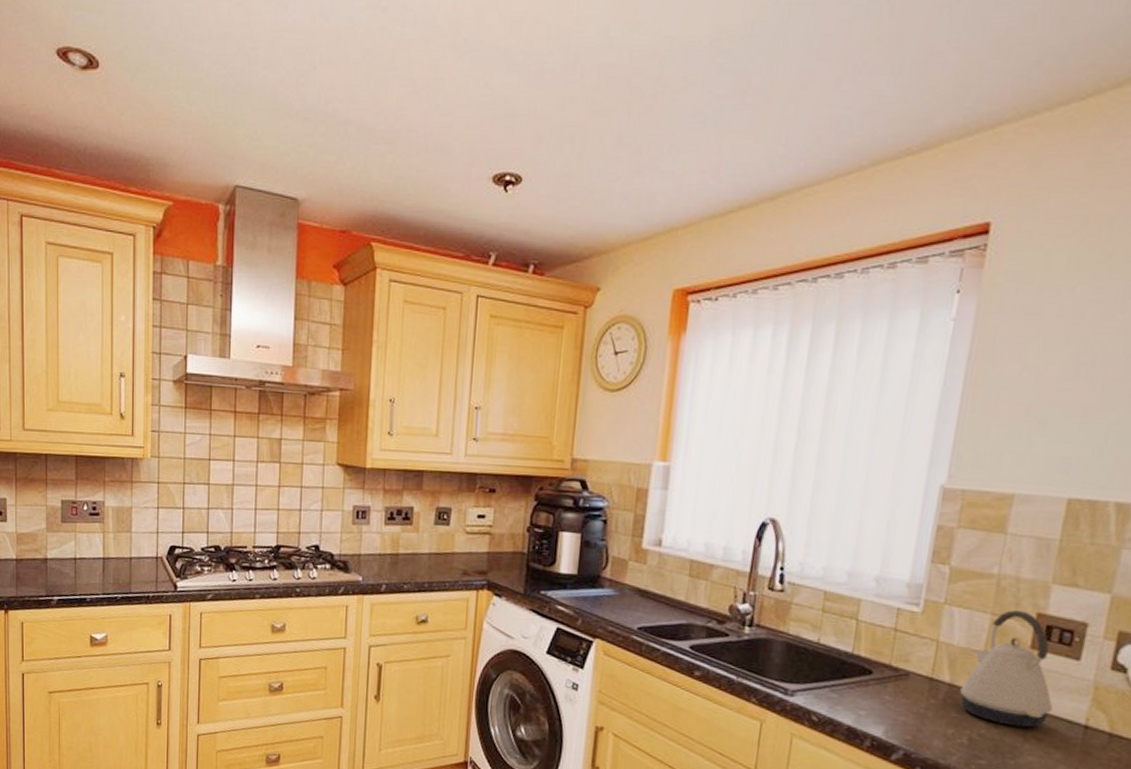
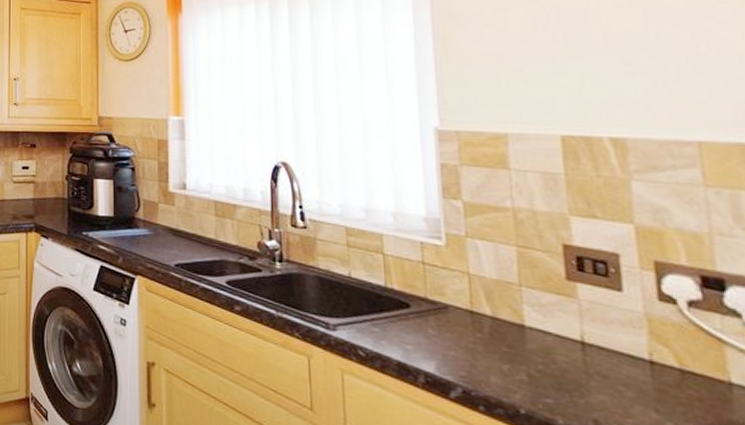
kettle: present [960,610,1053,728] -> none [505,242,608,363]

